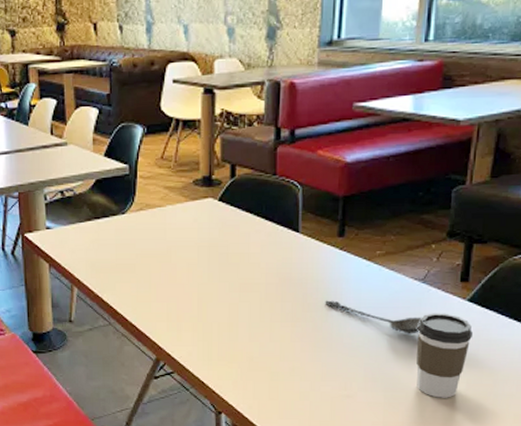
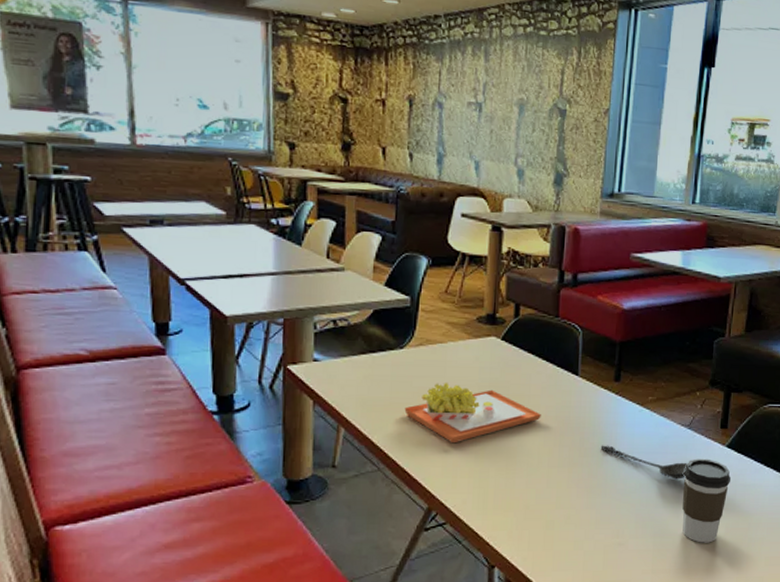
french fries: none [129,243,262,300] -> present [404,382,541,444]

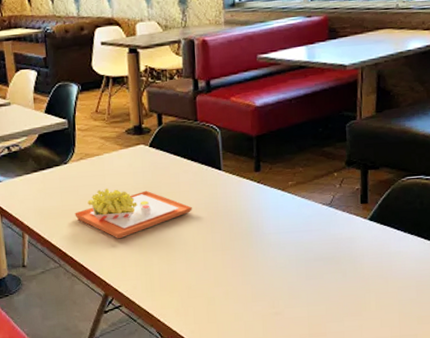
spoon: present [600,445,688,480] -> none [249,228,332,254]
coffee cup: present [682,458,731,543] -> none [329,232,376,308]

